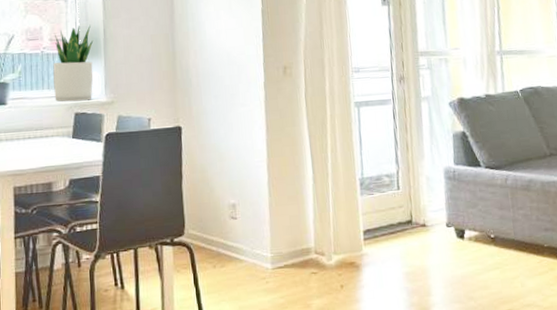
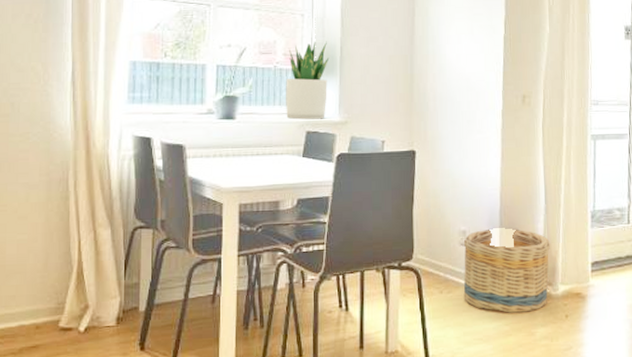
basket: none [233,201,322,285] -> present [463,230,550,313]

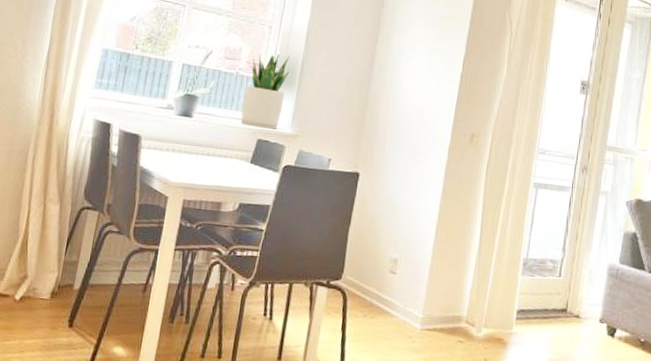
basket: present [463,230,550,313] -> none [386,260,479,350]

